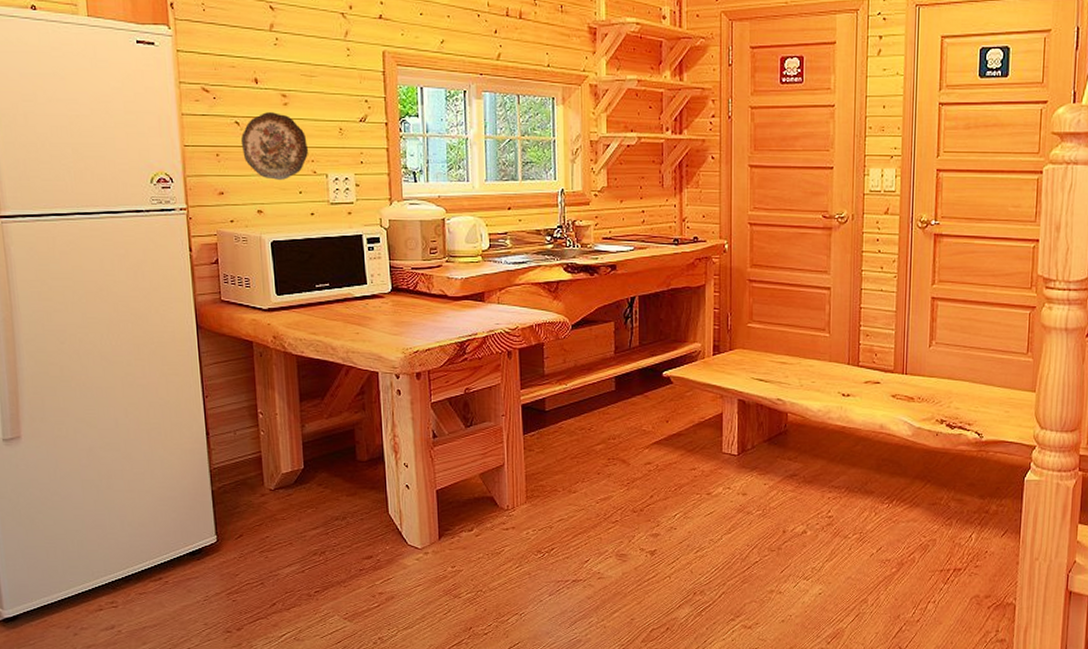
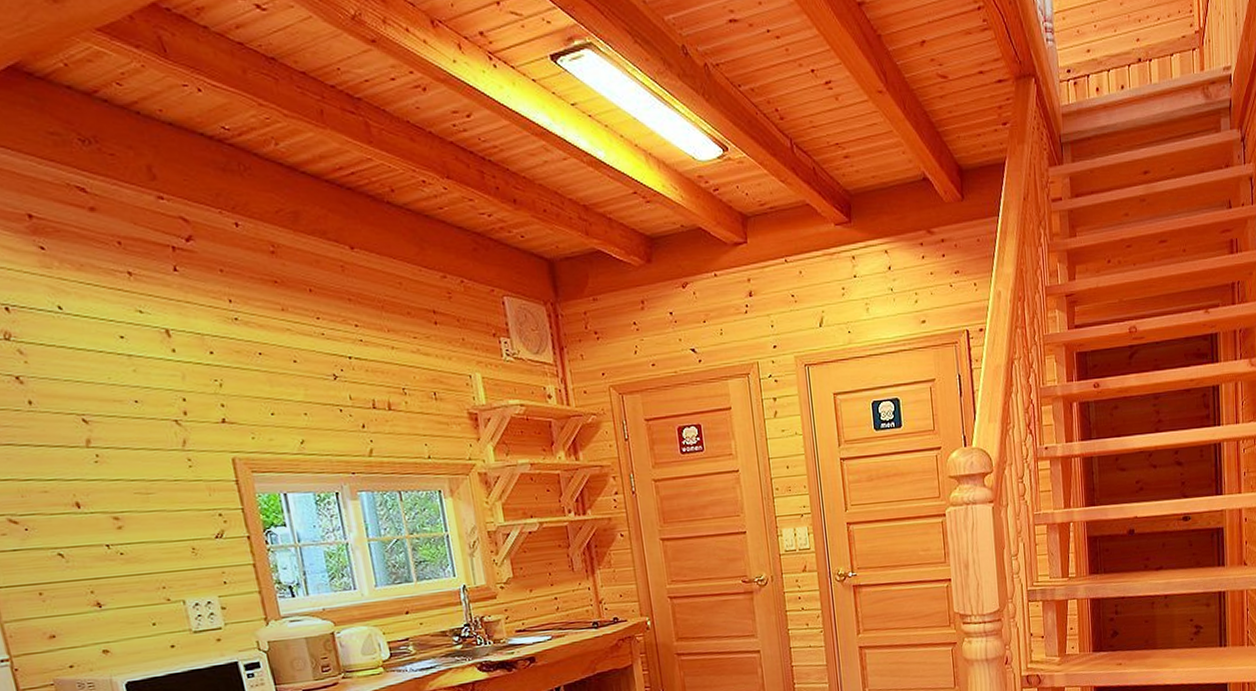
decorative plate: present [240,112,308,180] -> none [68,538,157,614]

